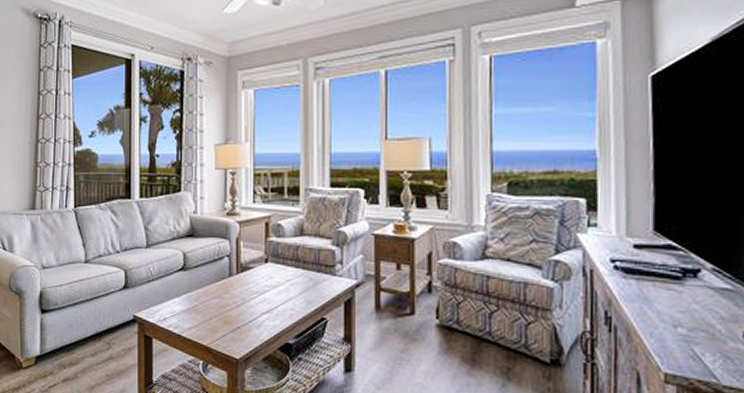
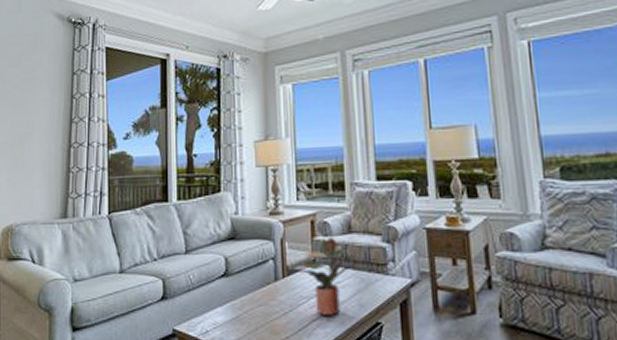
potted plant: none [251,239,307,310] -> present [298,238,357,315]

